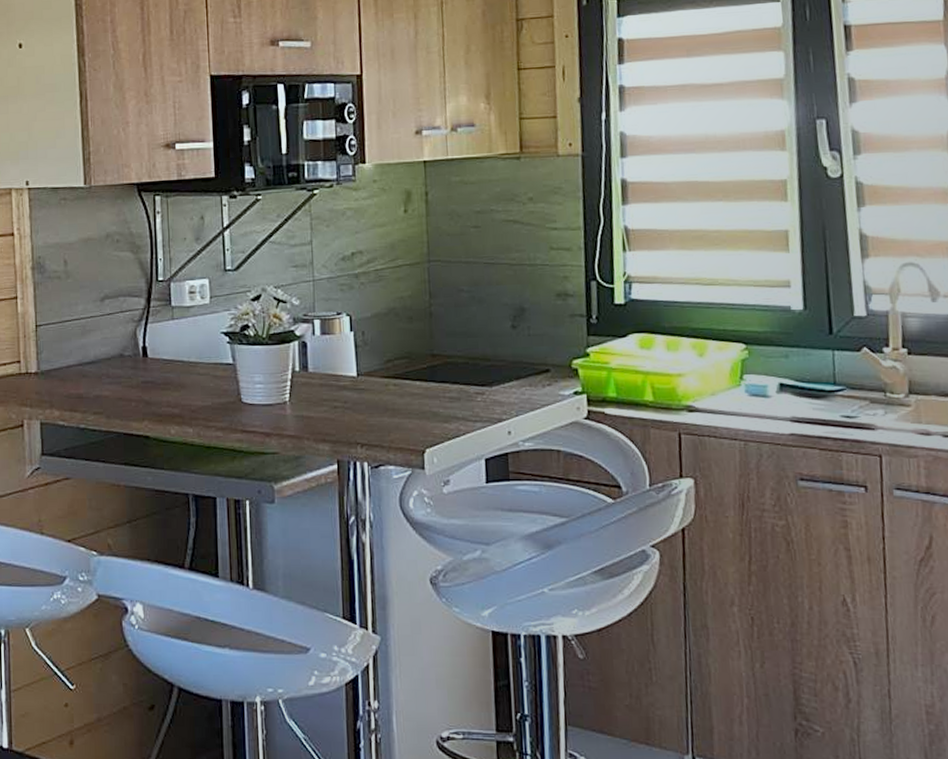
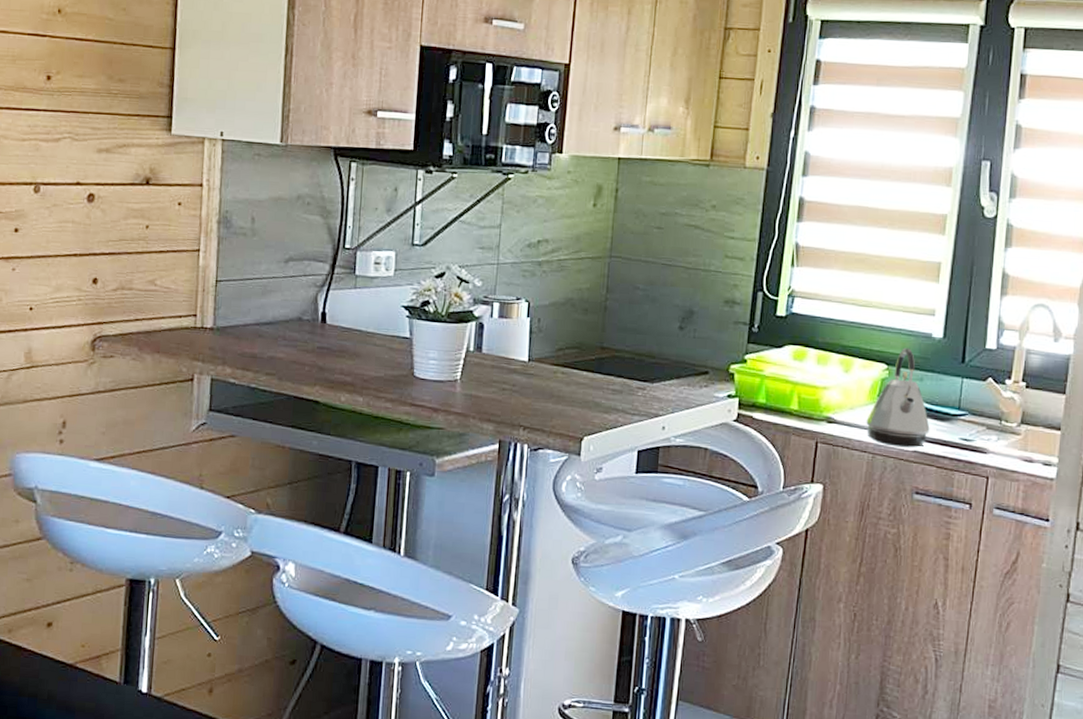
kettle: none [731,324,805,431] -> present [866,348,930,448]

